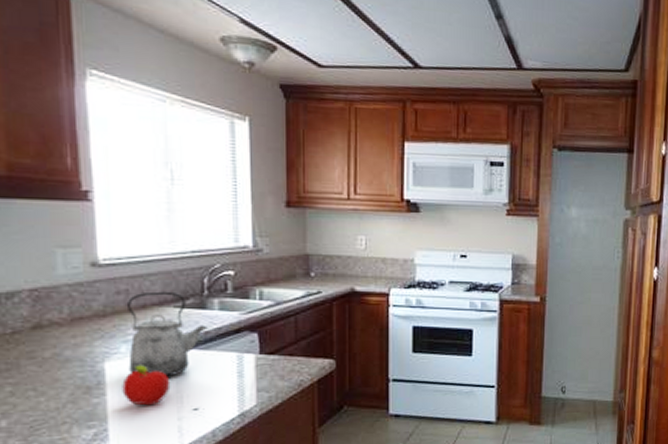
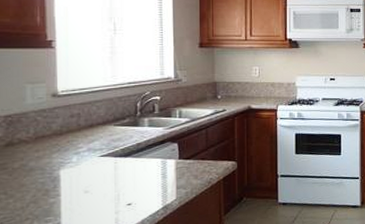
fruit: present [122,365,171,406] -> none [73,171,110,203]
kettle: present [128,291,207,377] -> none [78,114,139,180]

